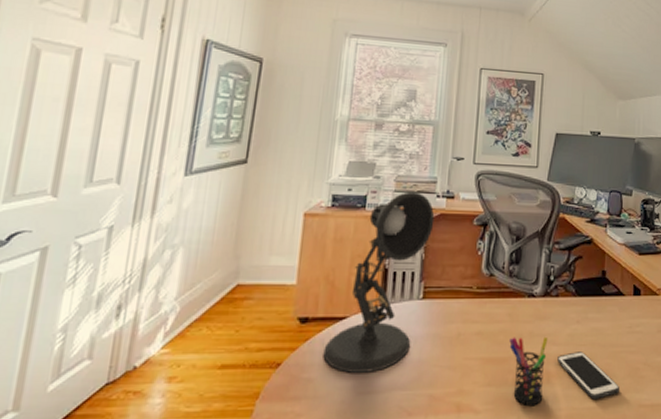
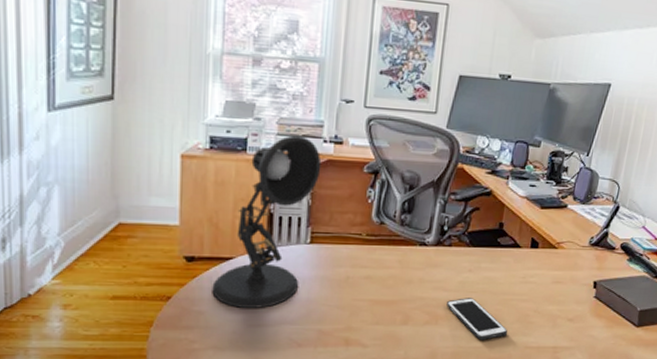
pen holder: present [509,336,548,407] -> none [398,282,438,344]

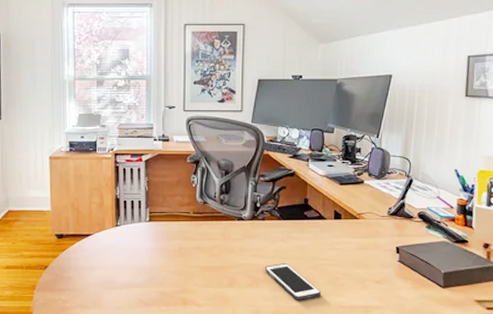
desk lamp: present [212,135,322,308] -> none [77,137,154,274]

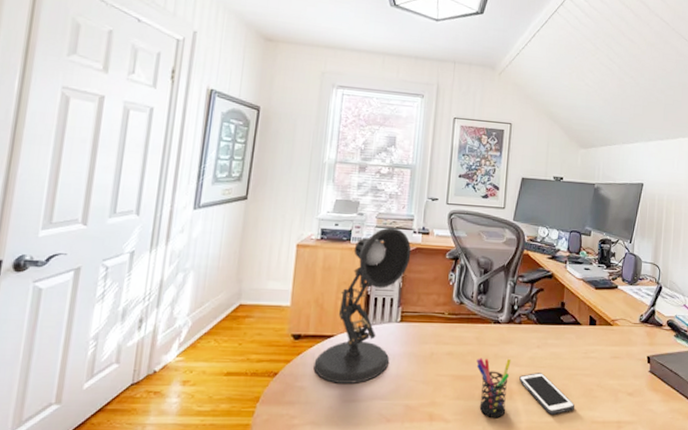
desk lamp: none [77,137,154,274] -> present [314,227,412,383]
pen holder: none [223,251,256,303] -> present [476,358,511,419]

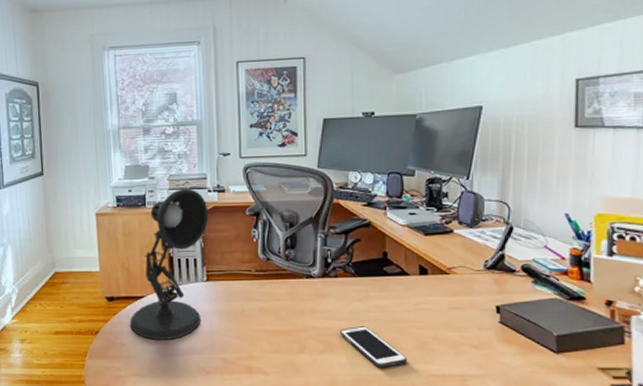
pen holder: present [476,358,511,419] -> none [291,312,329,371]

